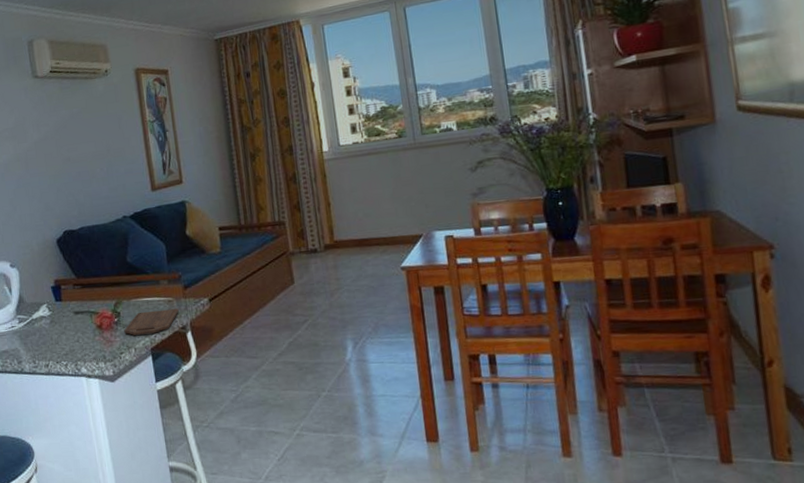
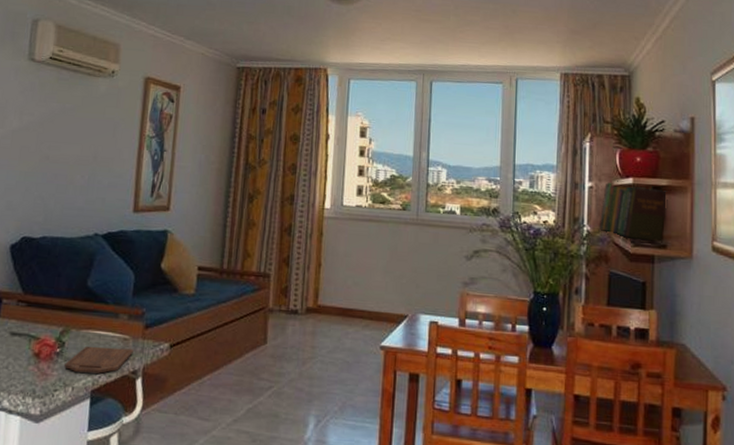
books: none [605,58,679,117] -> present [598,180,668,242]

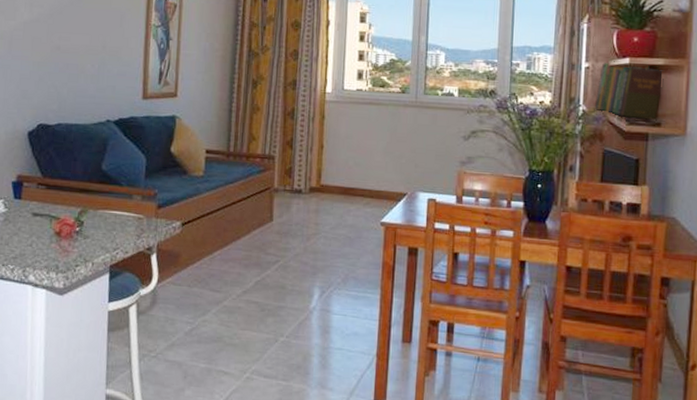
cutting board: present [64,345,134,374] -> none [84,225,148,250]

